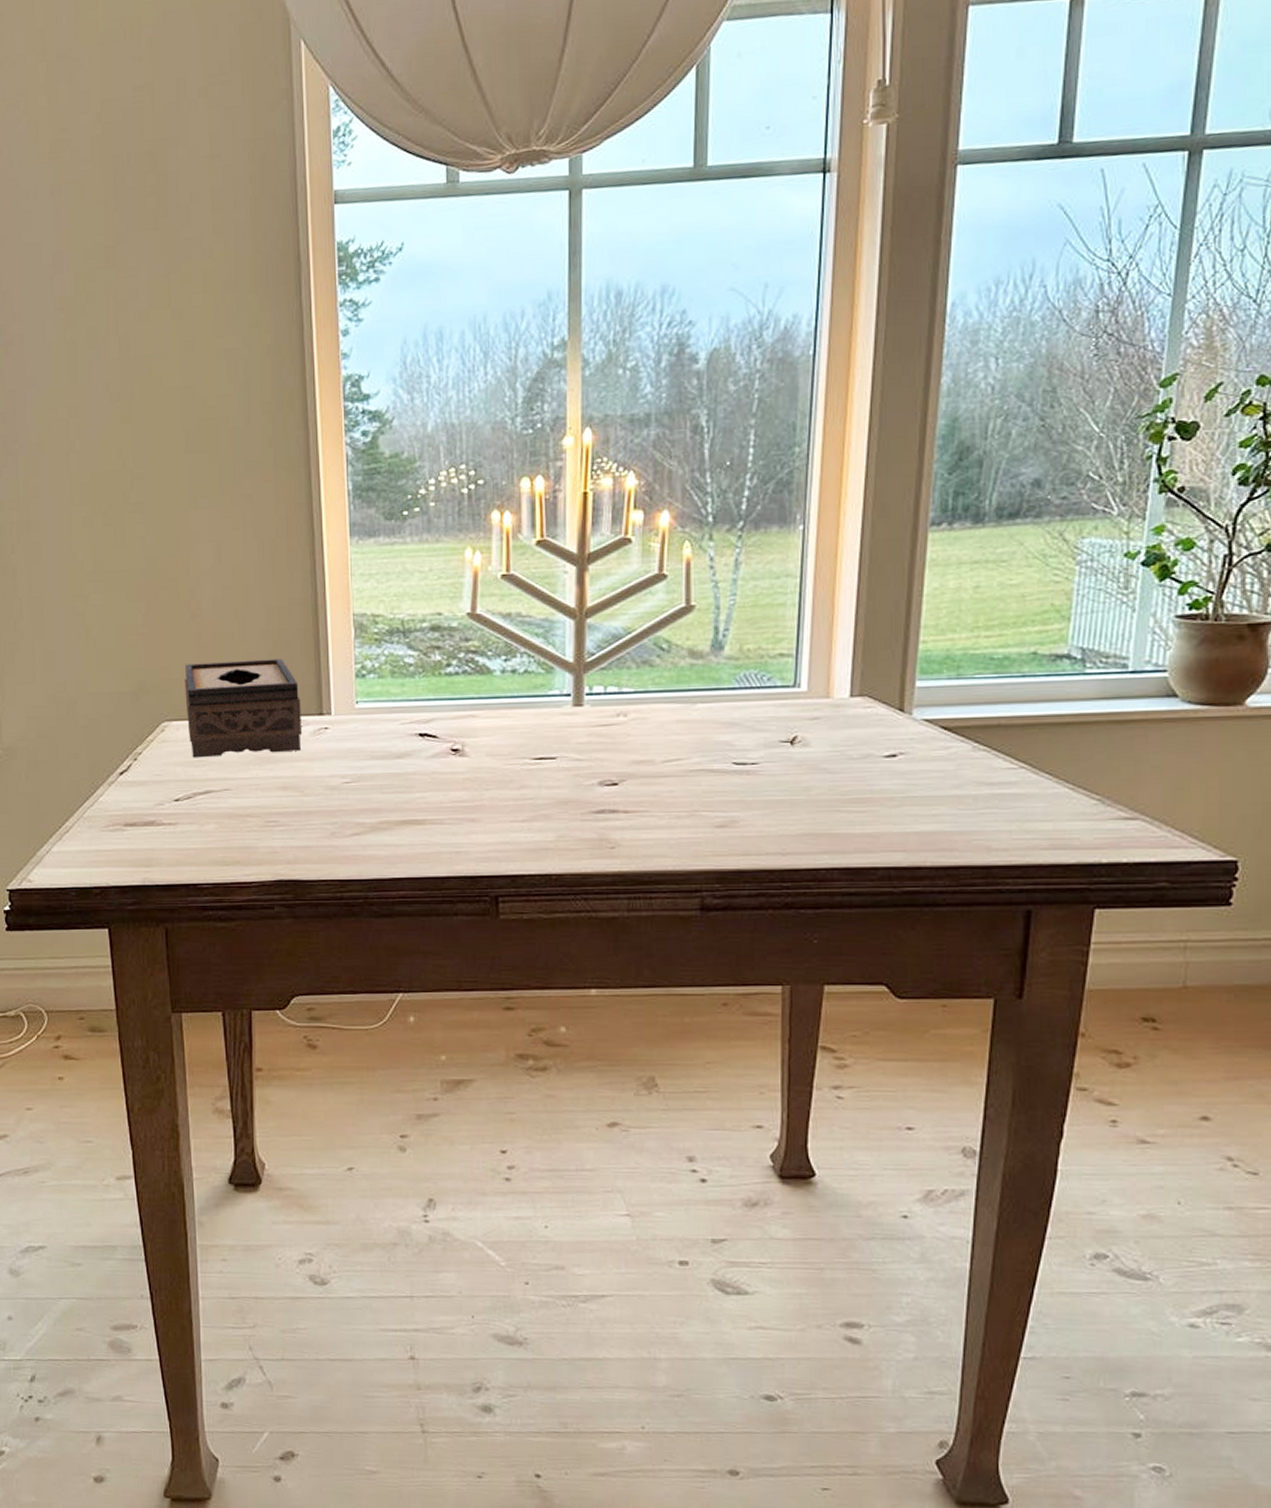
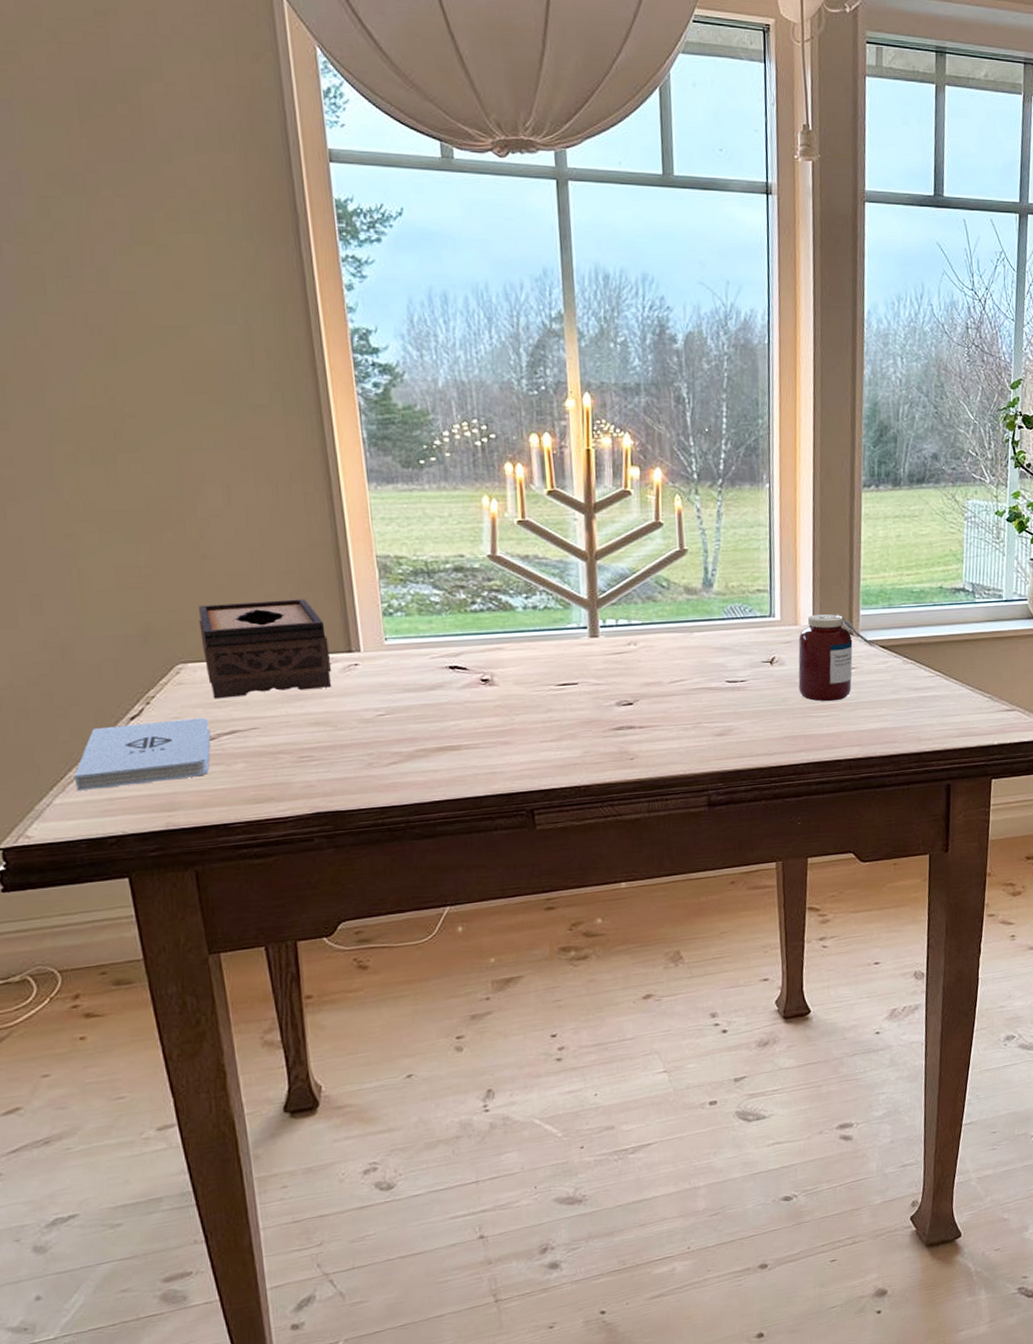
notepad: none [69,776,188,840] -> present [73,718,211,791]
jar: none [826,684,939,794] -> present [798,613,879,702]

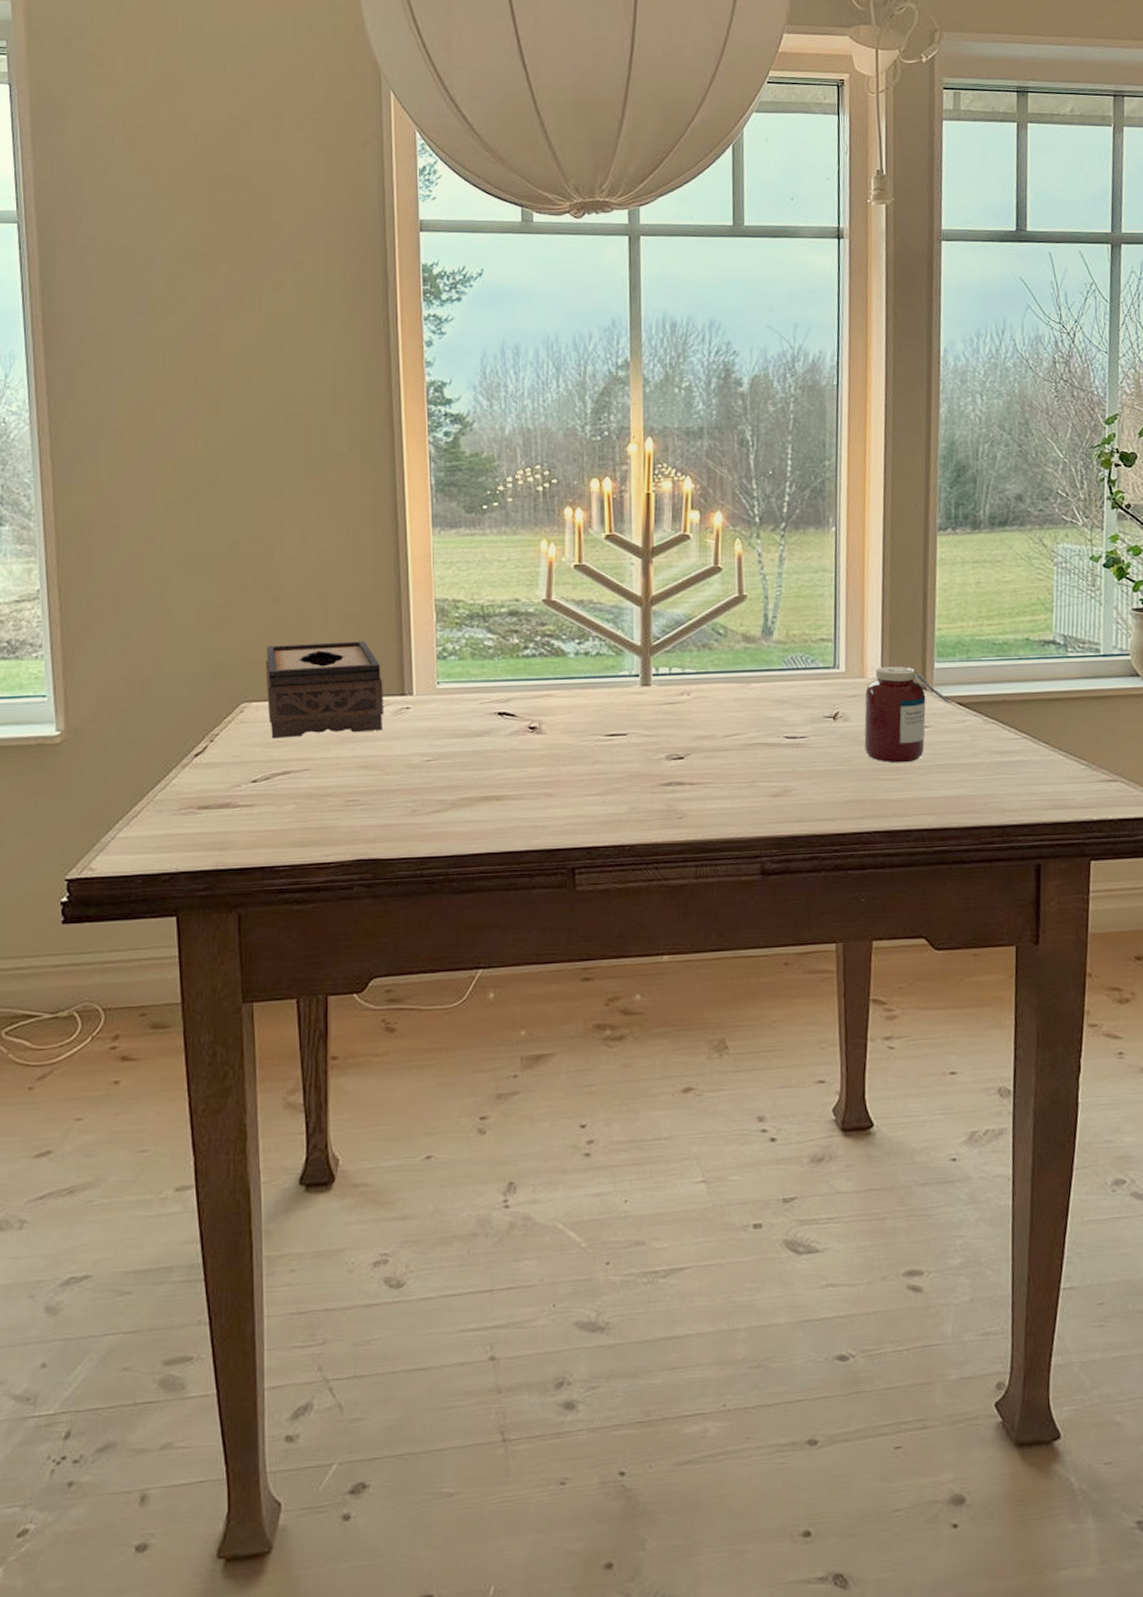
notepad: present [73,718,211,791] -> none [138,757,266,825]

